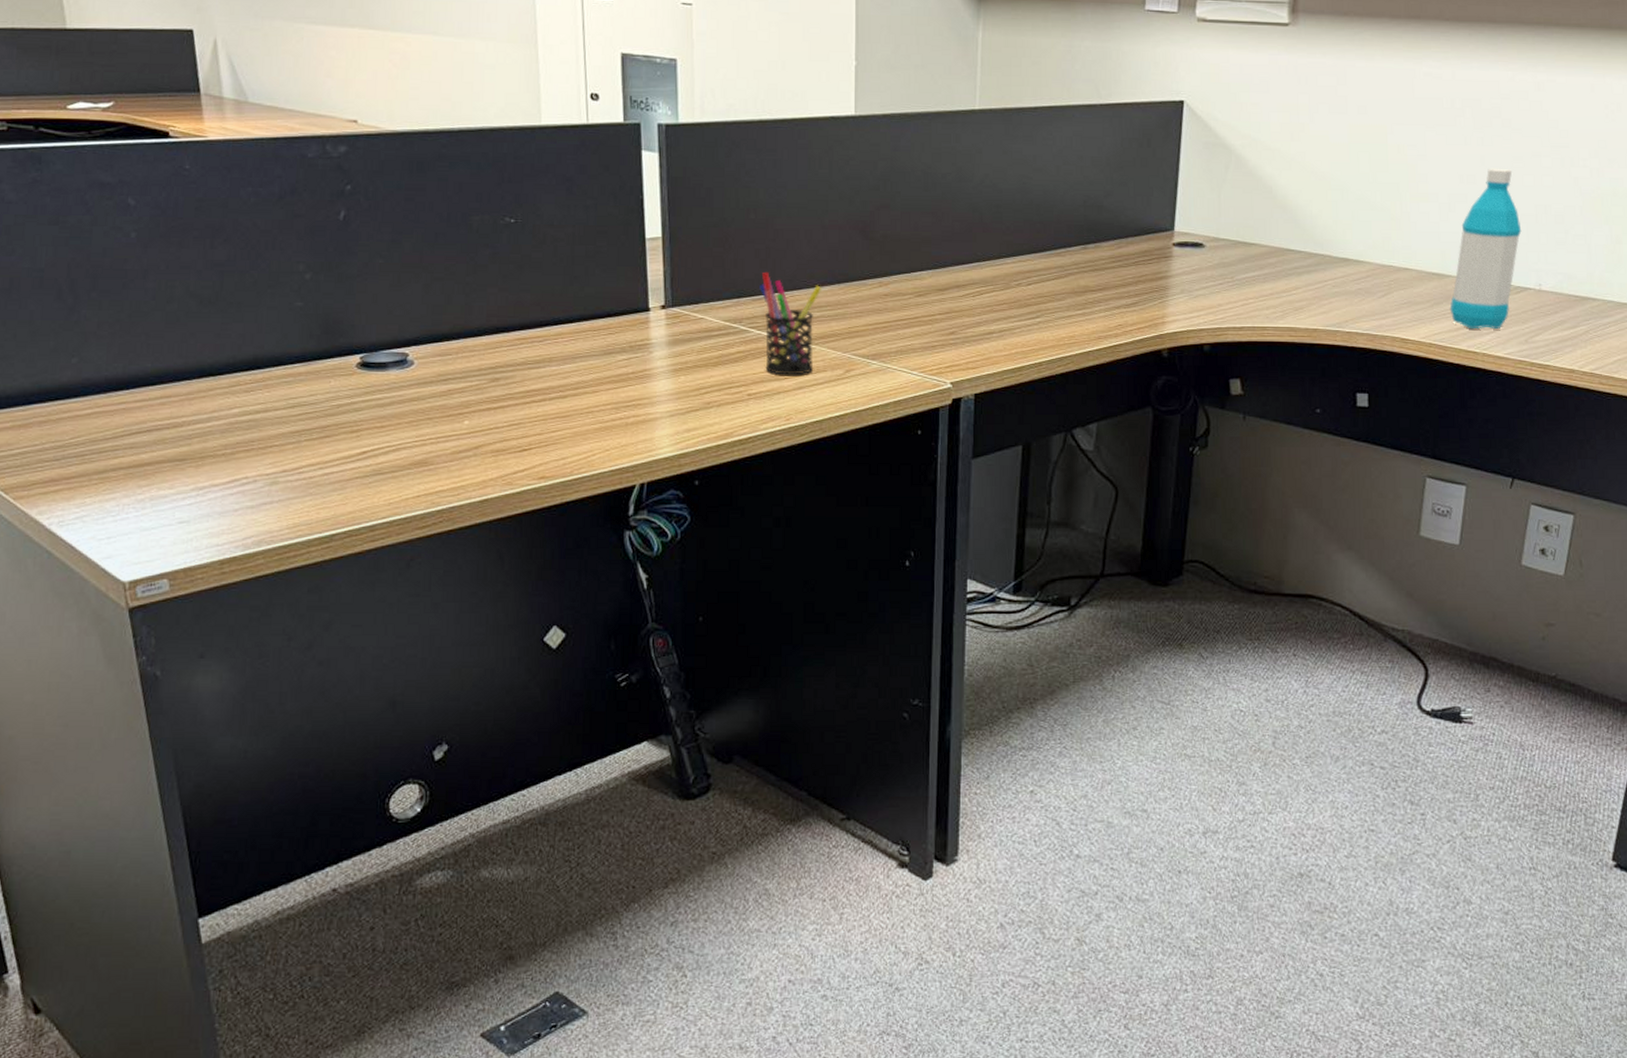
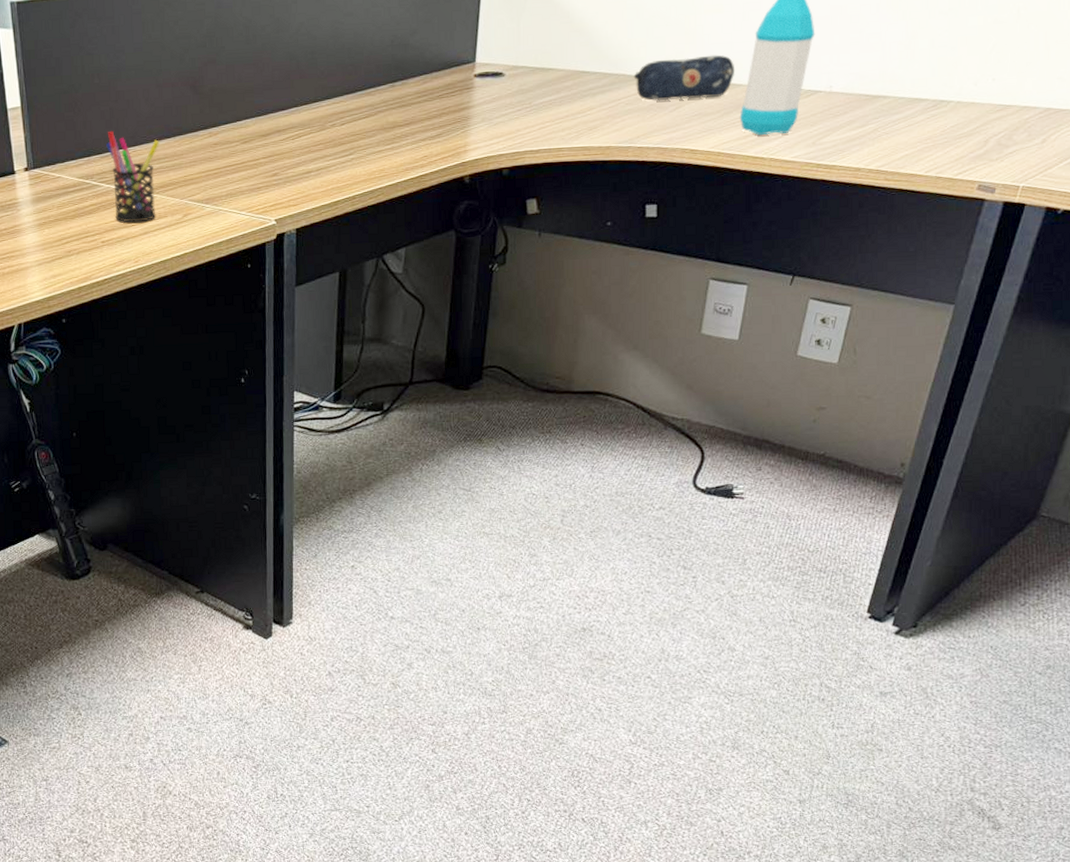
pencil case: none [1340,243,1444,287] -> present [633,54,735,101]

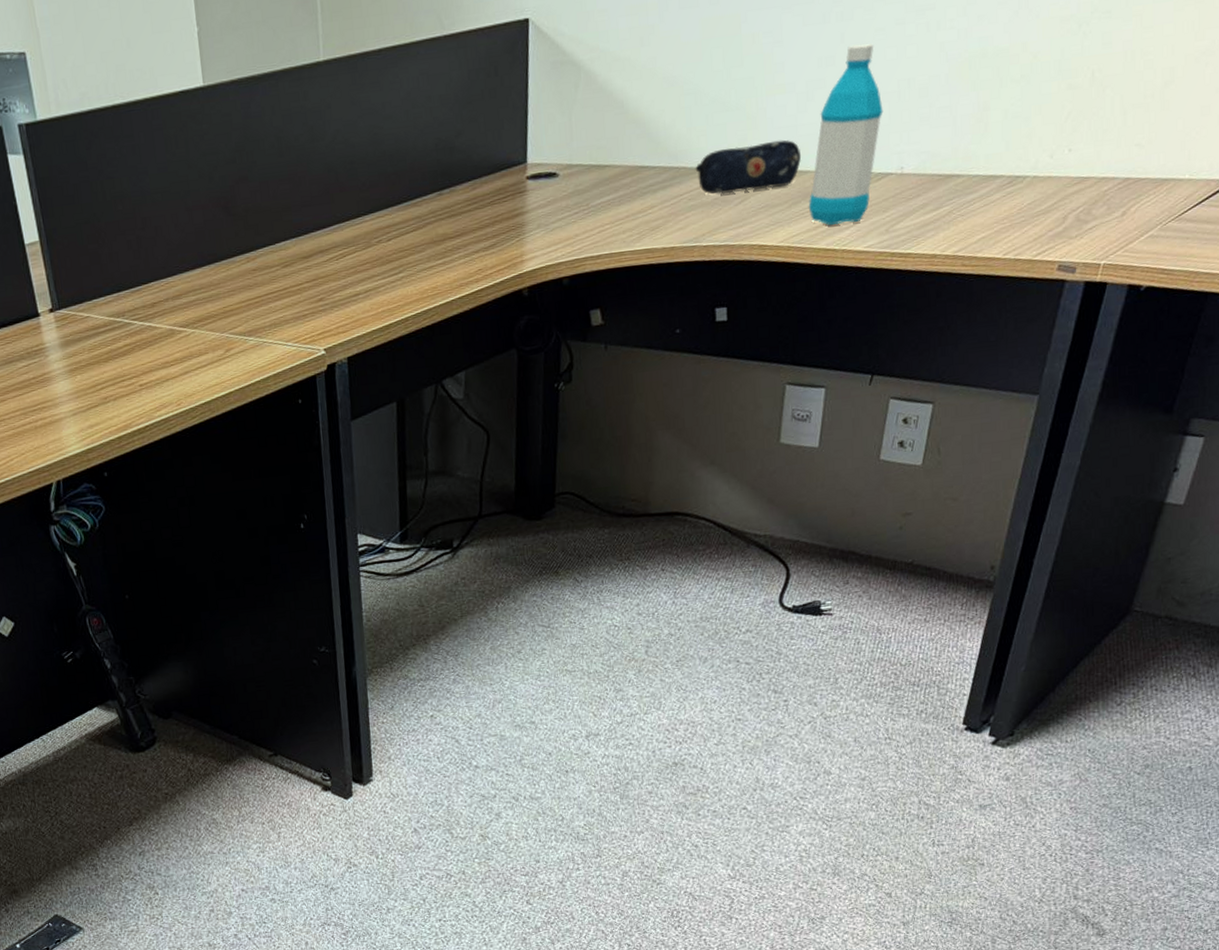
pen holder: present [106,130,160,223] -> none [136,262,196,363]

